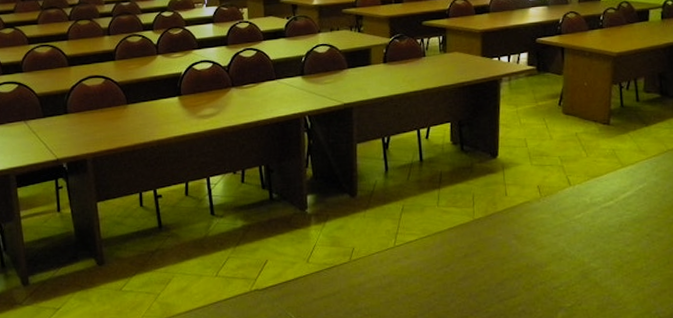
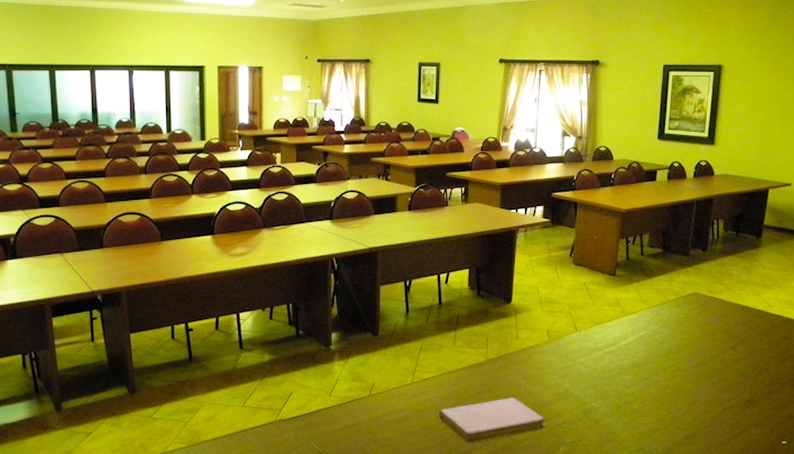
notebook: none [424,260,541,310] -> present [439,398,545,443]

